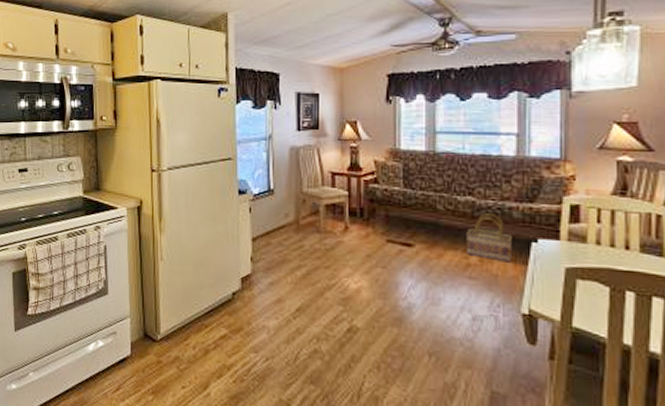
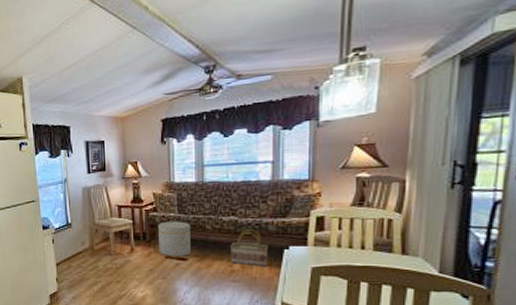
ottoman: none [379,196,418,242] -> present [158,221,191,257]

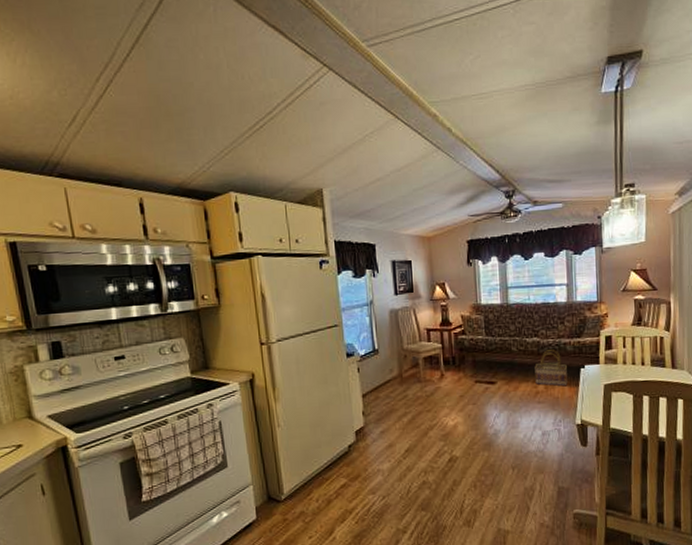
ottoman: present [158,221,191,257] -> none [467,344,499,381]

